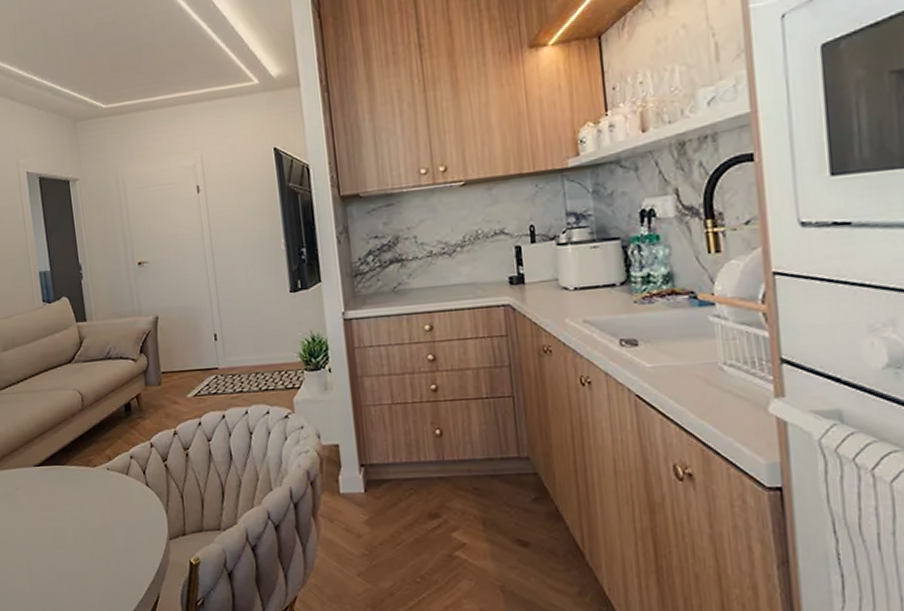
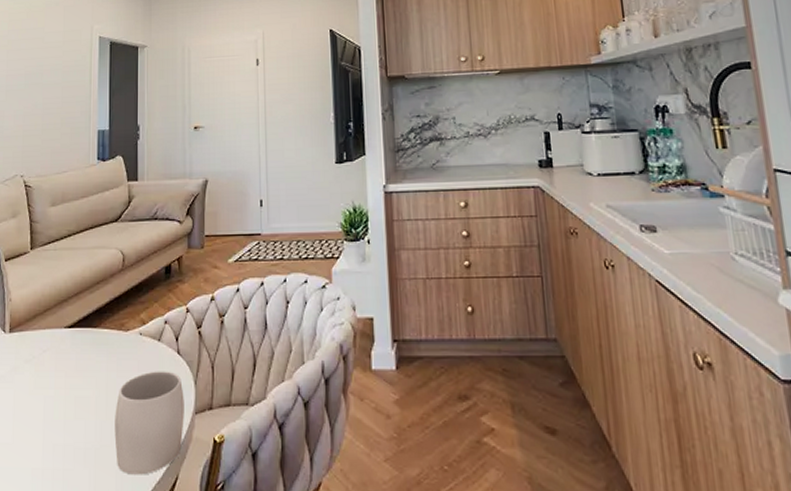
mug: none [92,502,160,595] -> present [114,371,184,475]

